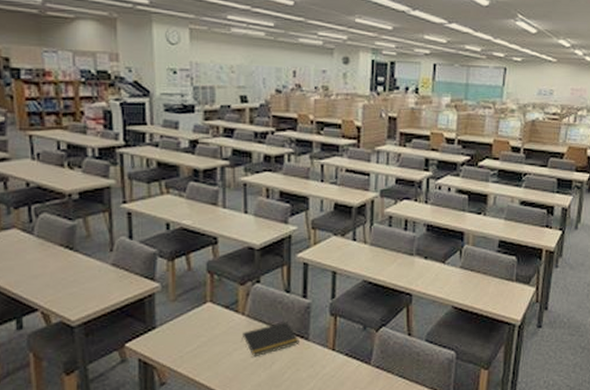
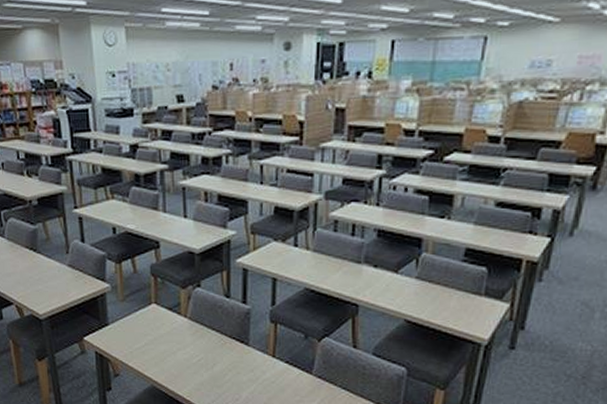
notepad: present [241,322,299,358] -> none [184,326,240,358]

